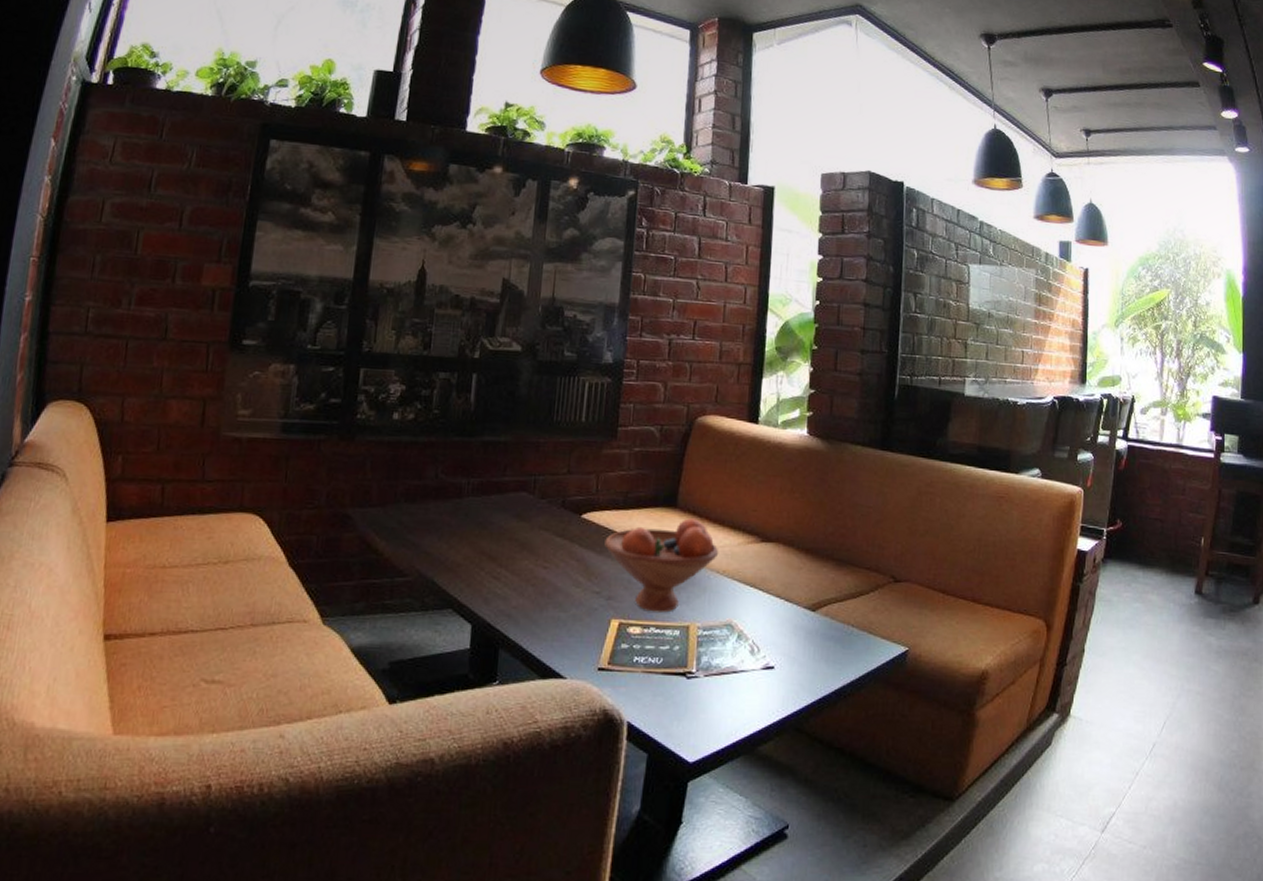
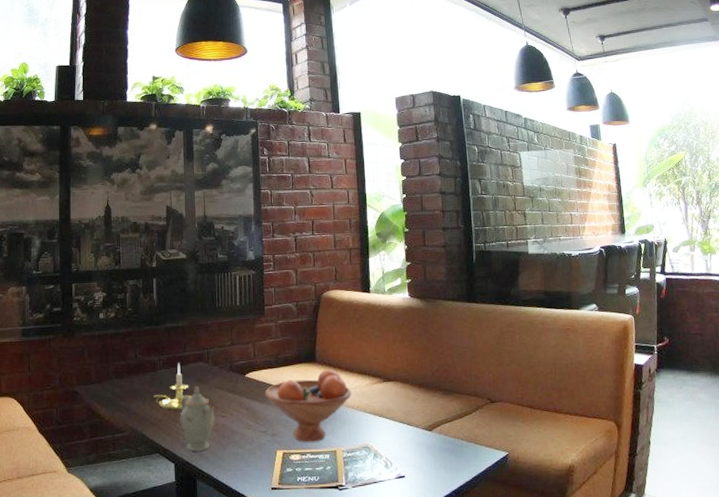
candle holder: none [454,490,506,554] -> present [153,363,192,411]
teapot: none [485,524,535,612] -> present [180,386,215,452]

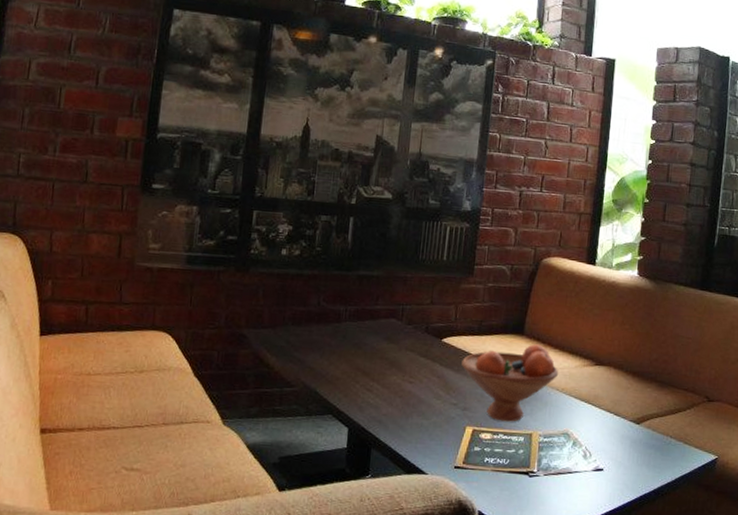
candle holder: present [153,363,192,411] -> none [333,317,378,370]
teapot: present [180,386,215,452] -> none [360,345,402,418]

